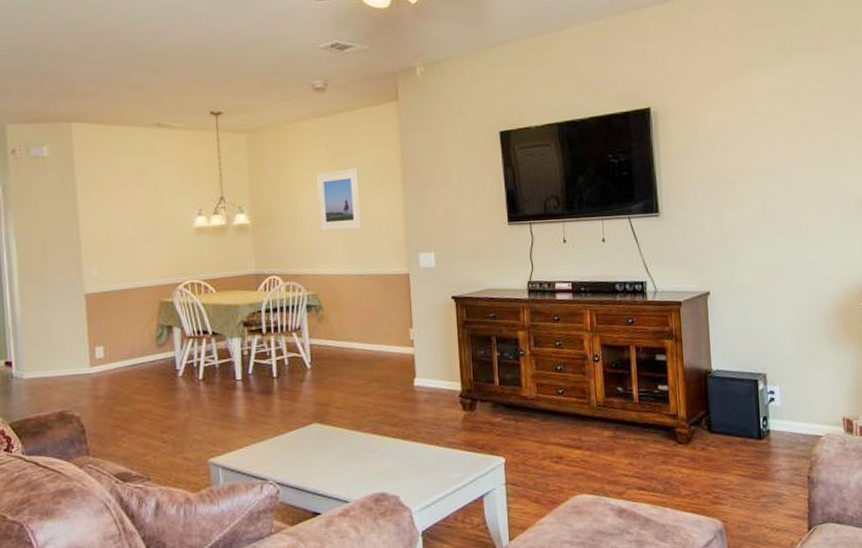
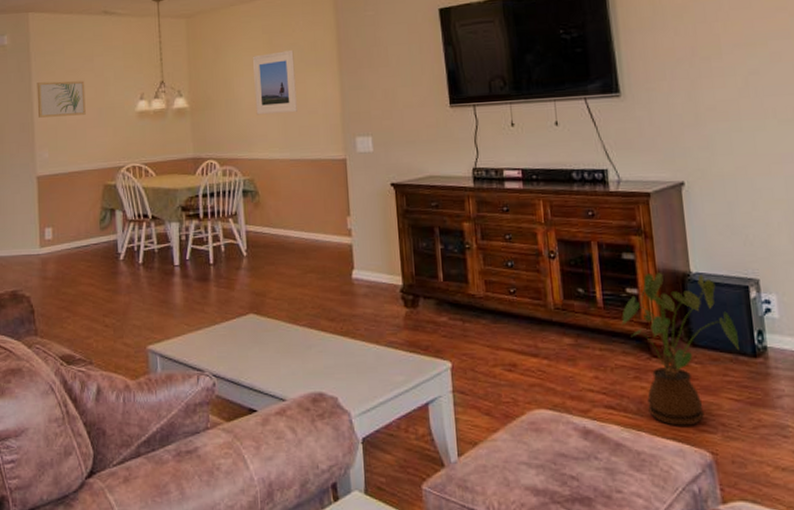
wall art: none [82,195,139,234] -> present [37,81,86,118]
house plant: none [653,370,748,501] -> present [621,272,739,426]

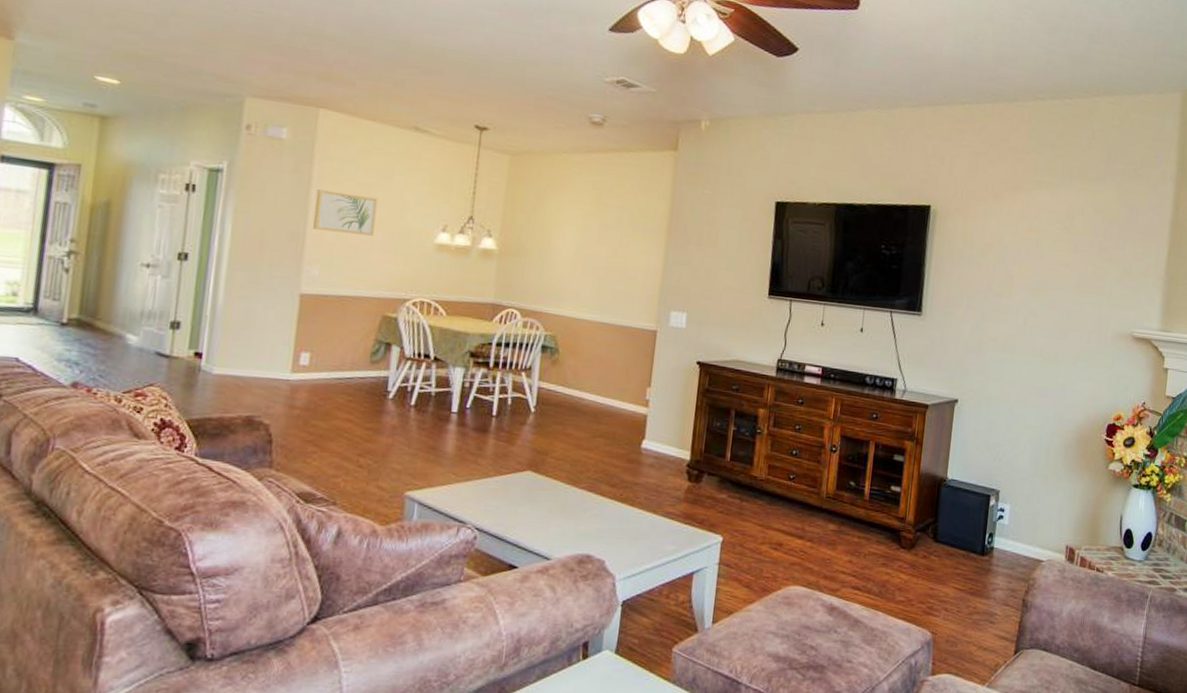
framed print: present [253,50,297,115] -> none [571,210,623,276]
house plant: present [621,272,739,426] -> none [881,474,974,609]

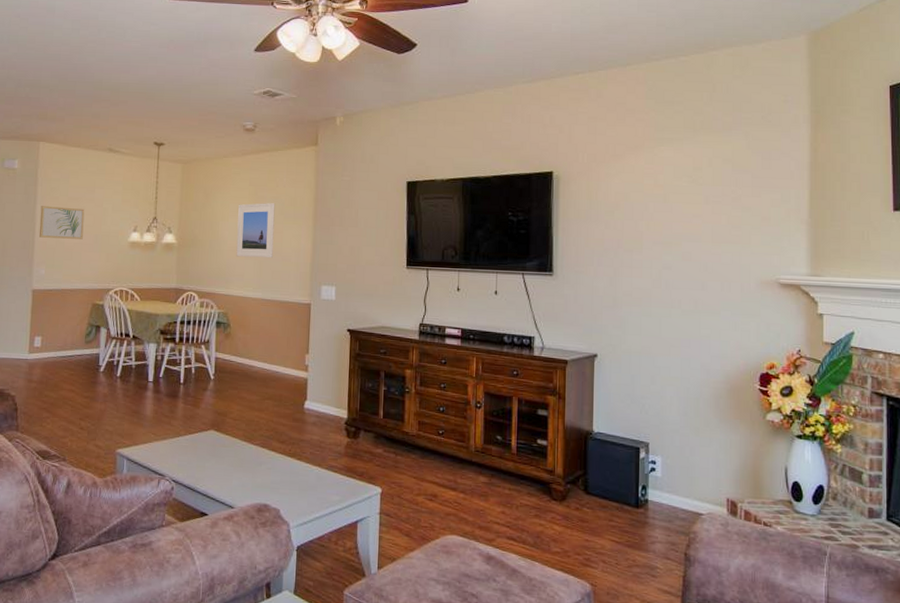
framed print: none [571,210,623,276] -> present [236,203,275,259]

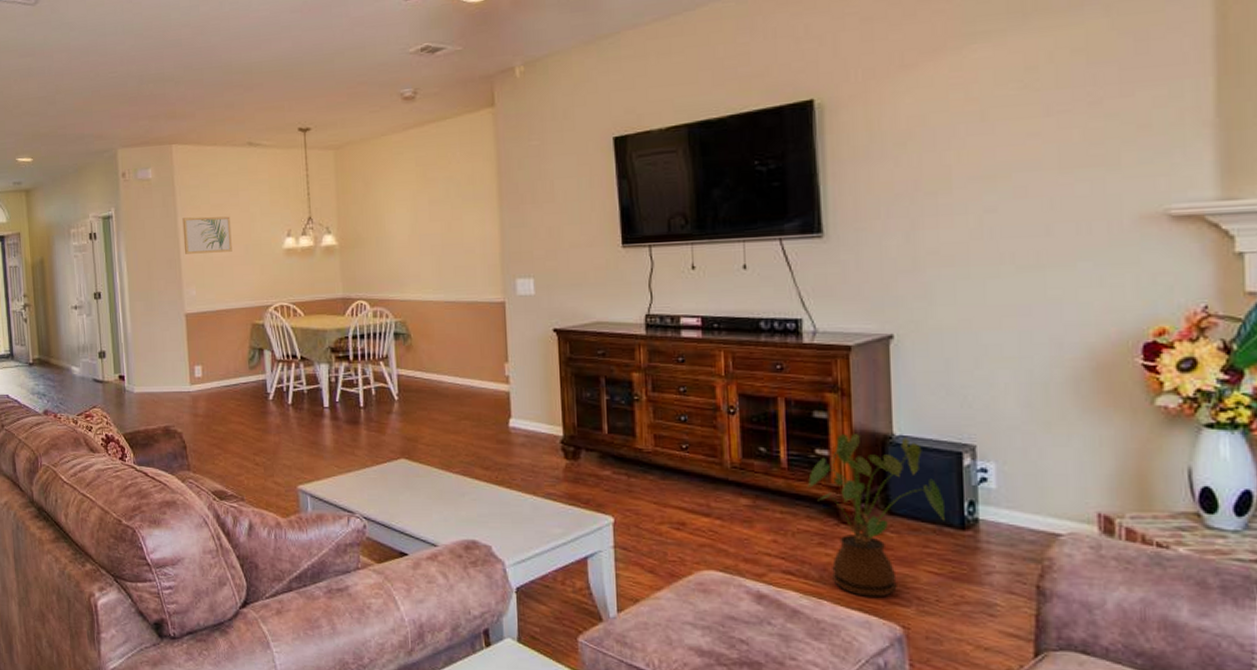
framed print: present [236,203,275,259] -> none [406,184,453,254]
house plant: none [529,428,625,560] -> present [807,433,945,597]

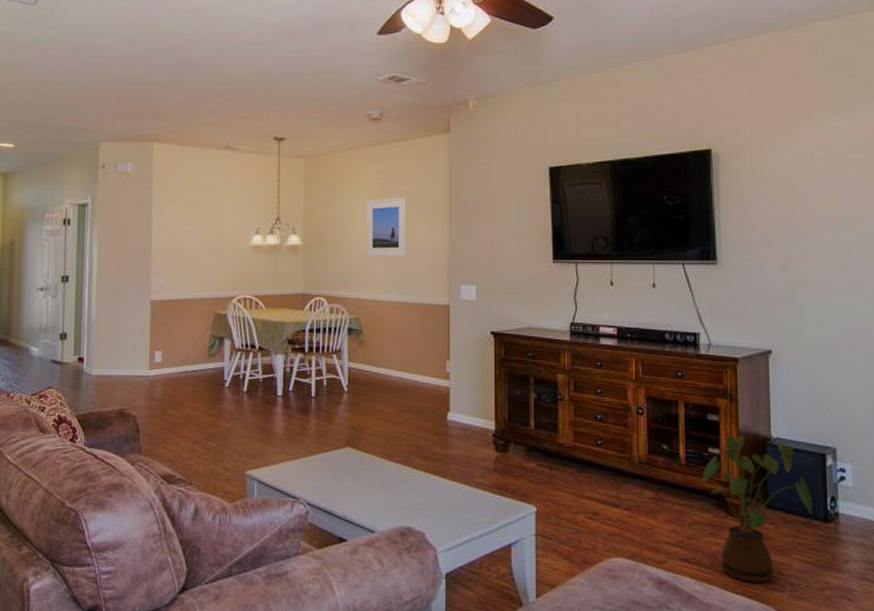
wall art: present [182,216,232,254] -> none [155,211,203,245]
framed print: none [406,184,453,254] -> present [366,197,407,258]

